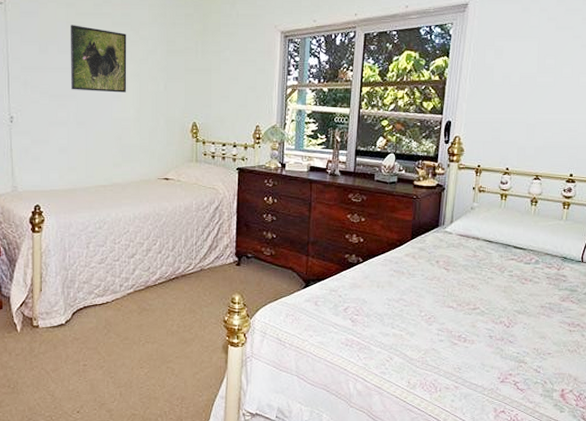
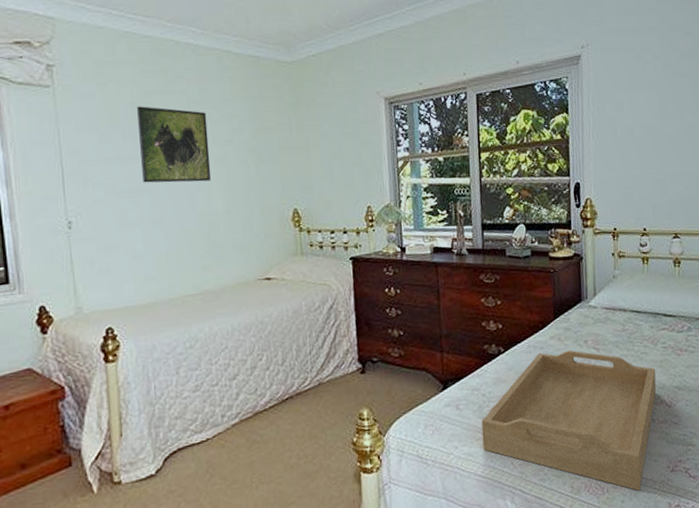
serving tray: none [334,266,500,394] -> present [481,350,657,491]

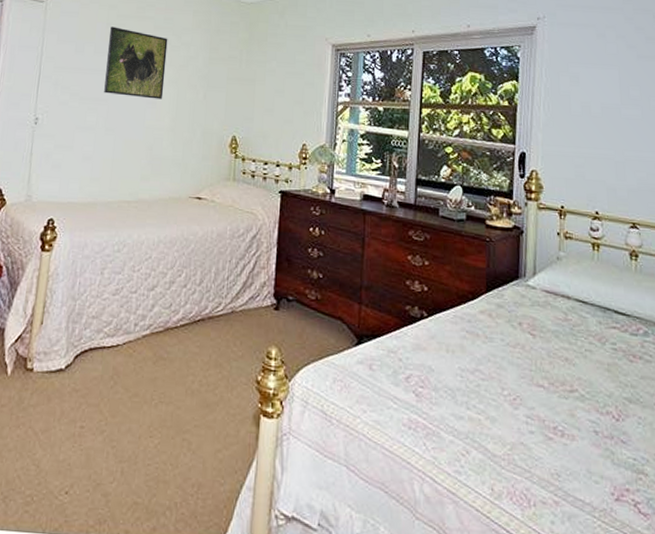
serving tray: present [481,350,657,491] -> none [394,325,602,514]

